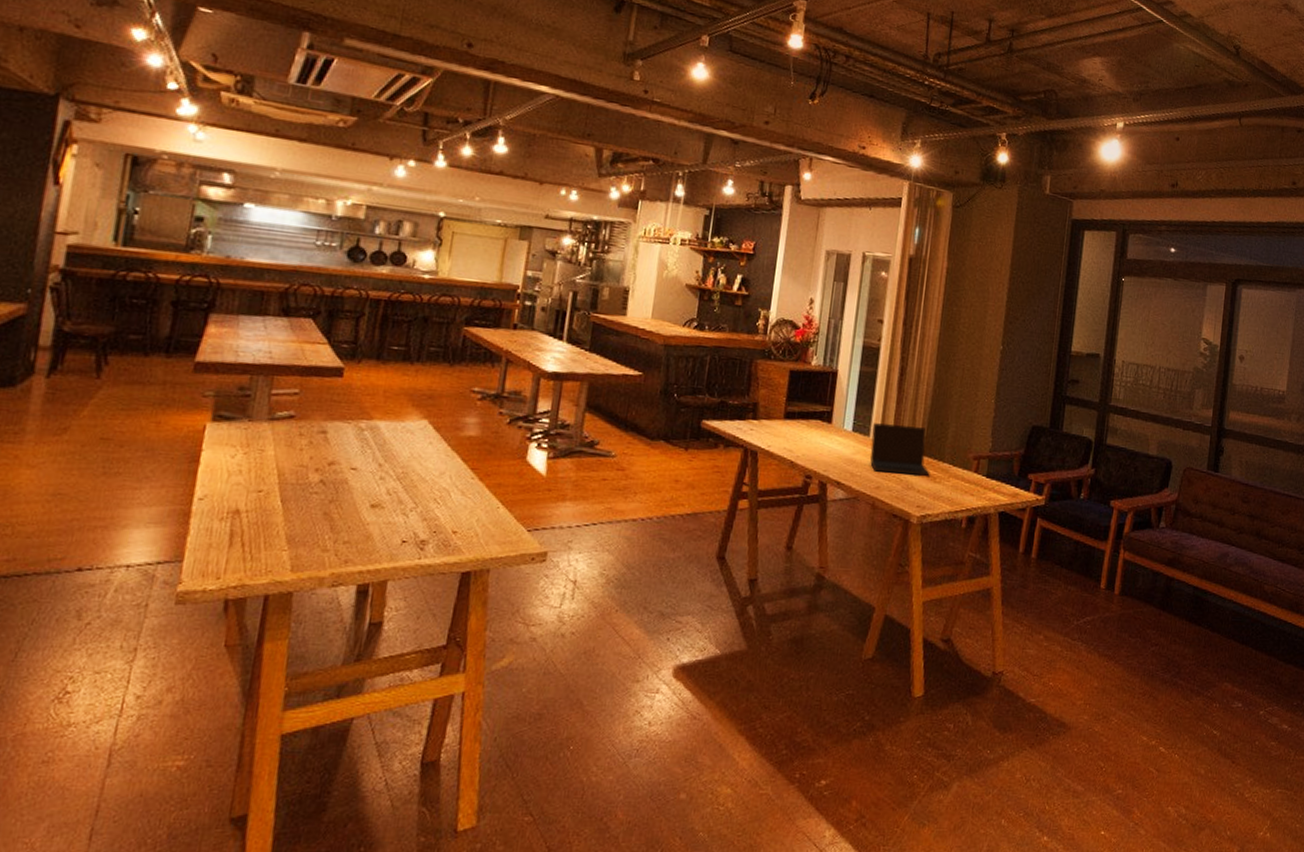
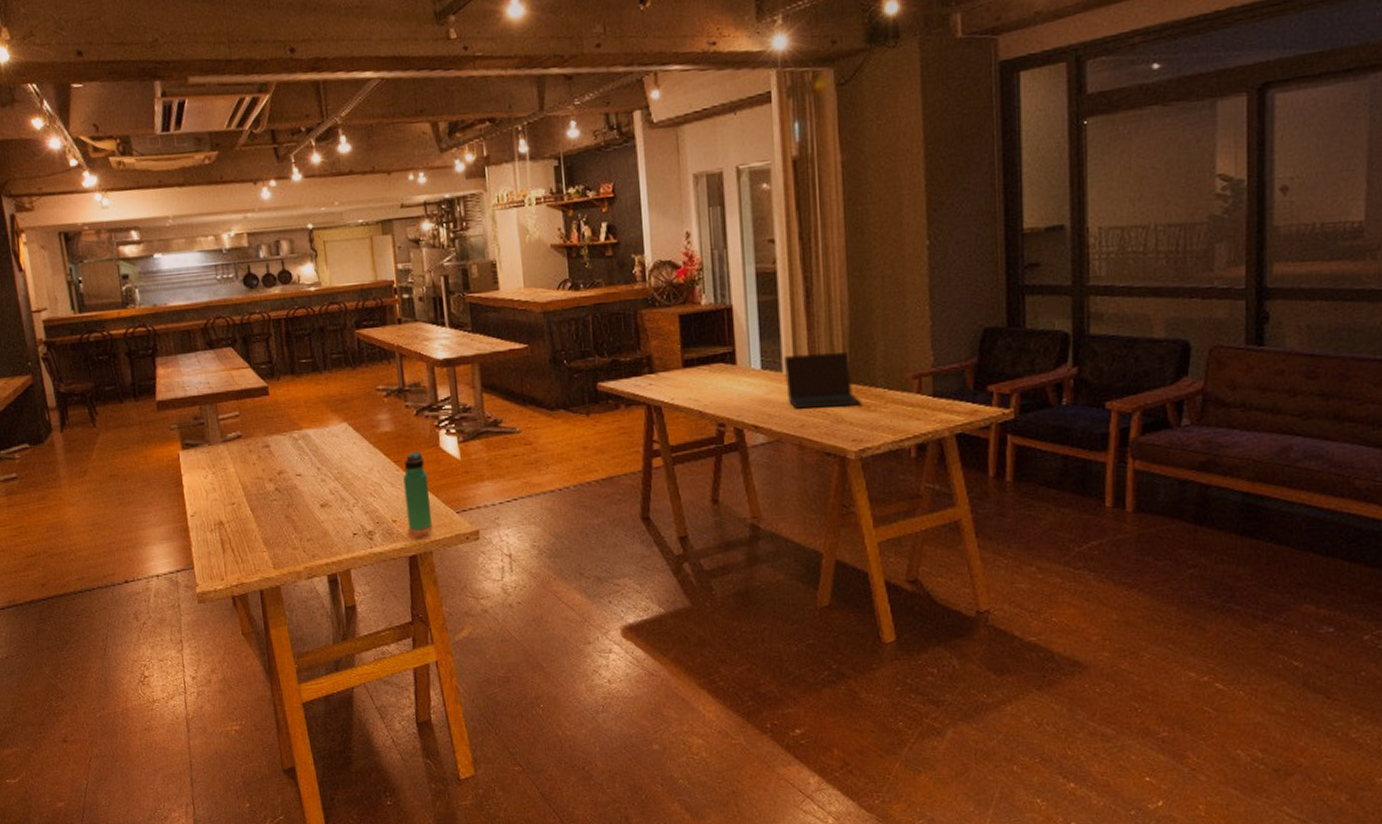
thermos bottle: none [468,461,506,548] -> present [403,451,433,533]

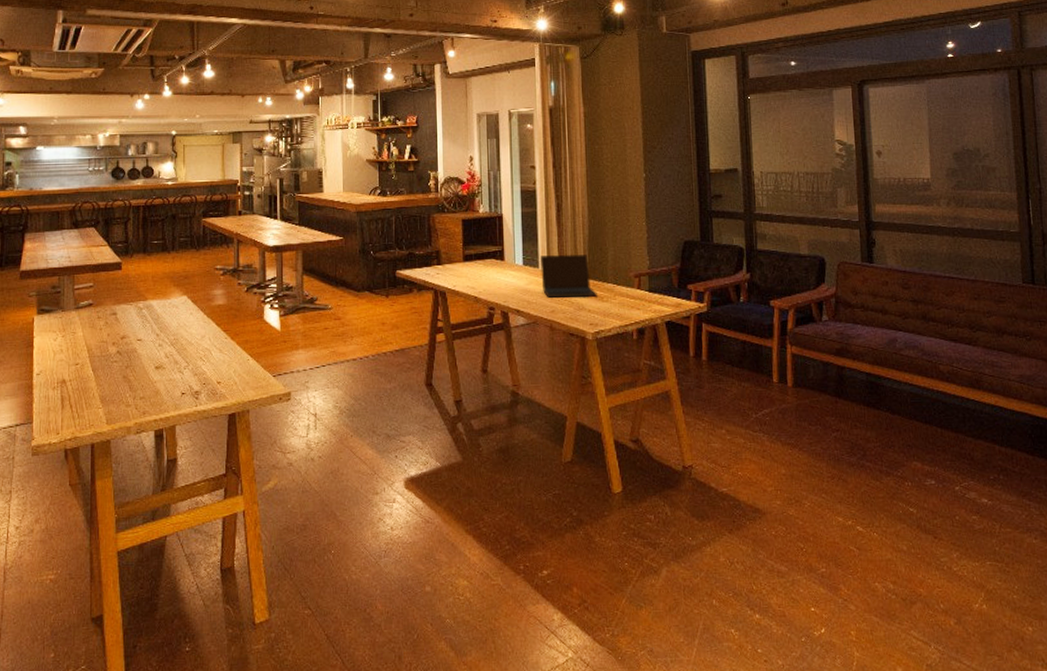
thermos bottle: present [403,451,433,533] -> none [230,322,252,393]

